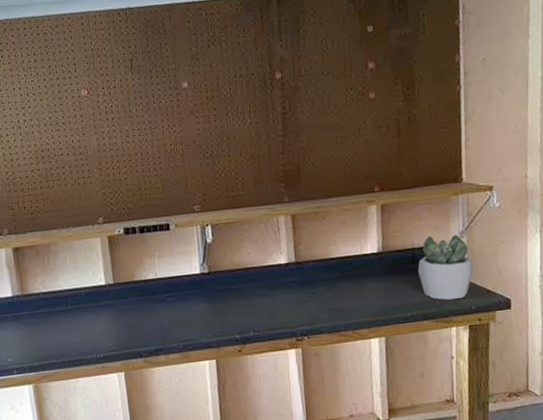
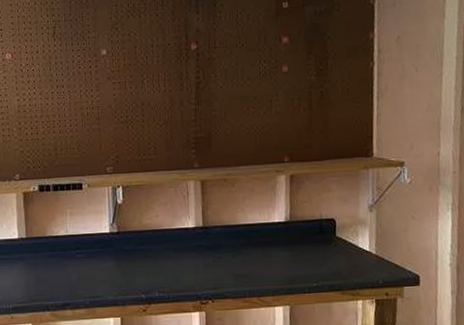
succulent plant: present [418,234,474,301] -> none [325,208,382,273]

